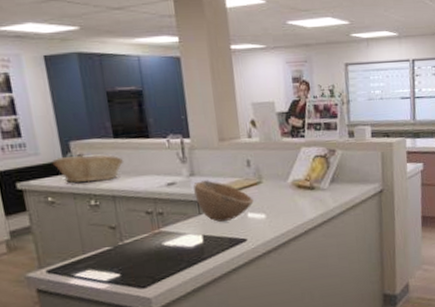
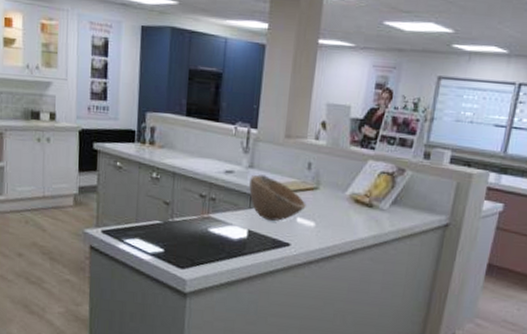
fruit basket: present [52,153,124,183] -> none [127,126,191,157]

